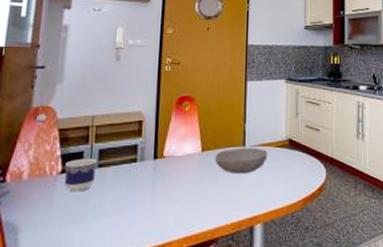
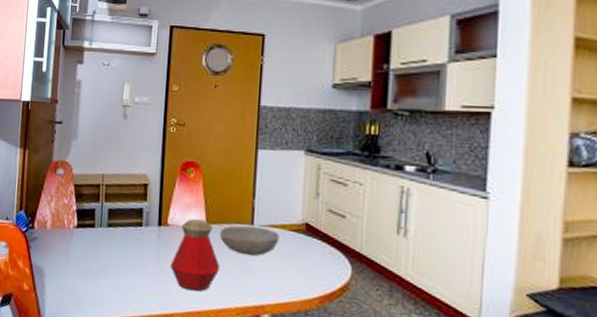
cup: present [64,158,98,192] -> none [79,215,107,248]
bottle: none [167,148,215,216] -> present [170,219,220,292]

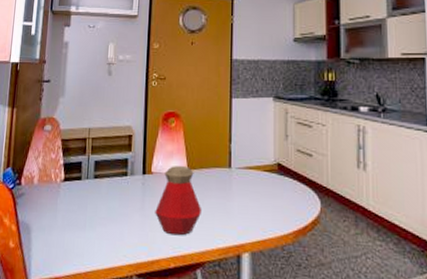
bowl: present [220,225,280,257] -> none [201,169,255,198]

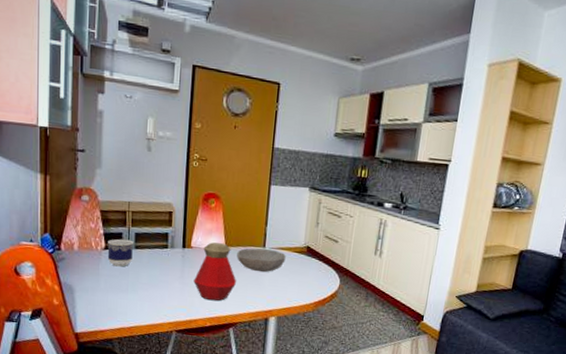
cup: none [66,168,94,200] -> present [107,239,134,267]
bowl: none [201,169,255,198] -> present [237,248,286,273]

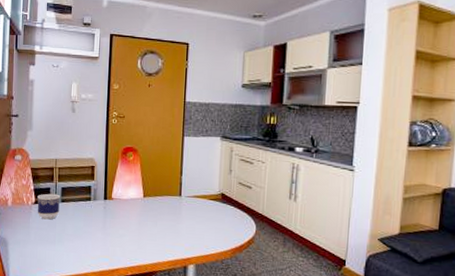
bottle: present [193,242,236,301] -> none [115,193,155,250]
bowl: present [237,248,286,273] -> none [155,197,202,221]

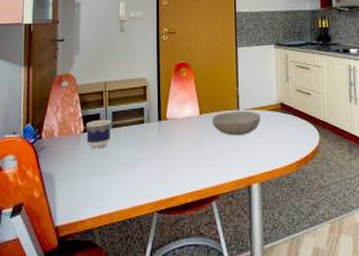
bowl: none [155,197,202,221] -> present [212,111,261,136]

